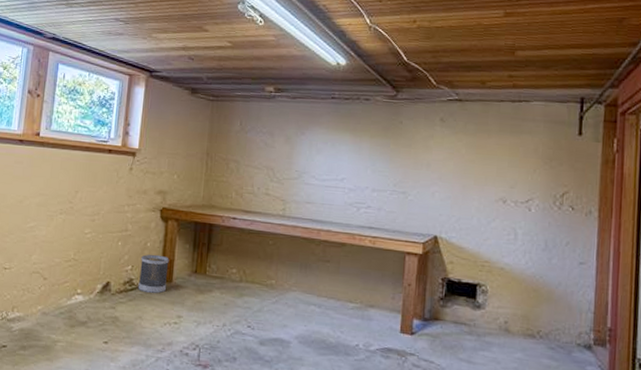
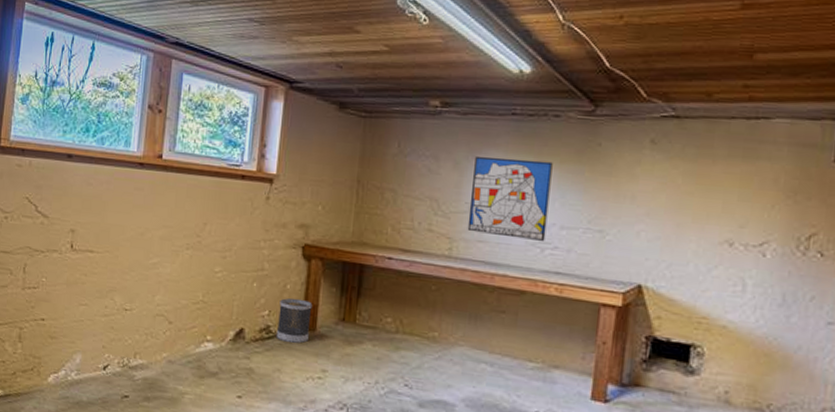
wall art: none [297,133,365,202] -> present [467,157,553,241]

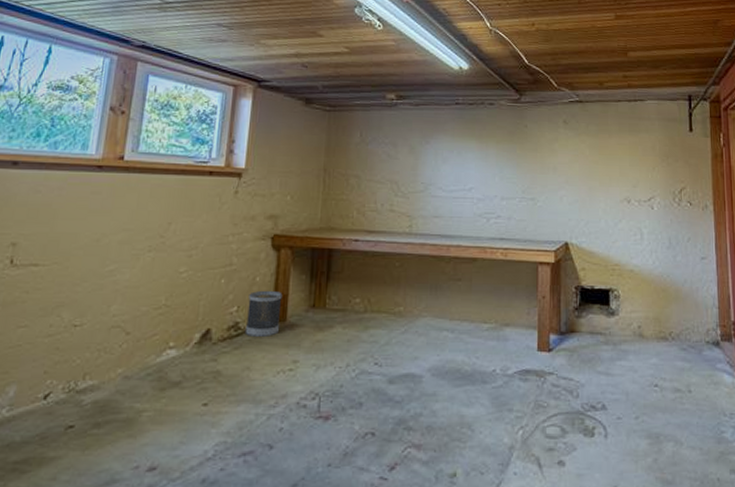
wall art: present [467,157,553,241] -> none [424,141,491,212]

